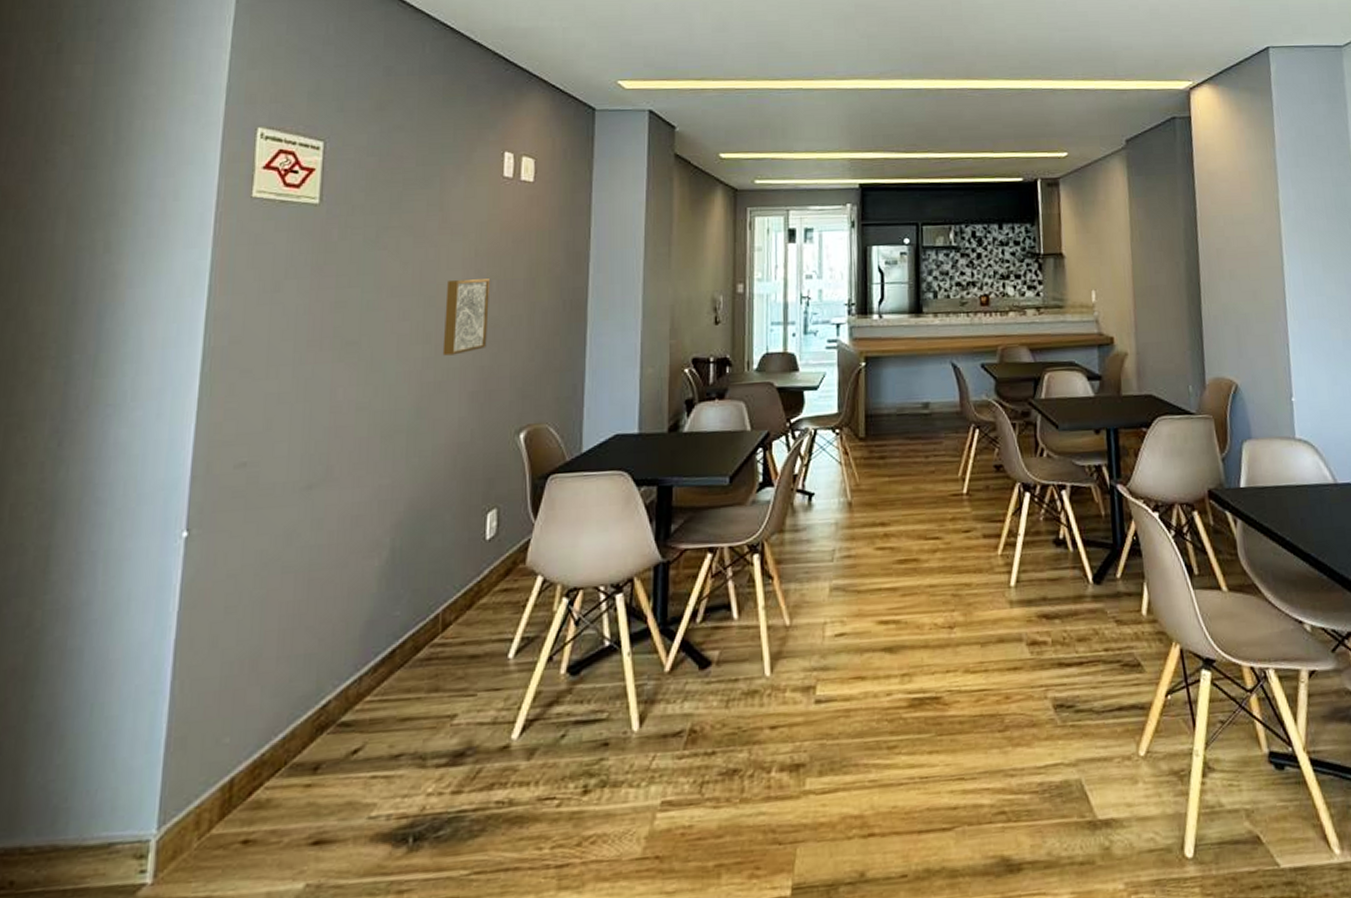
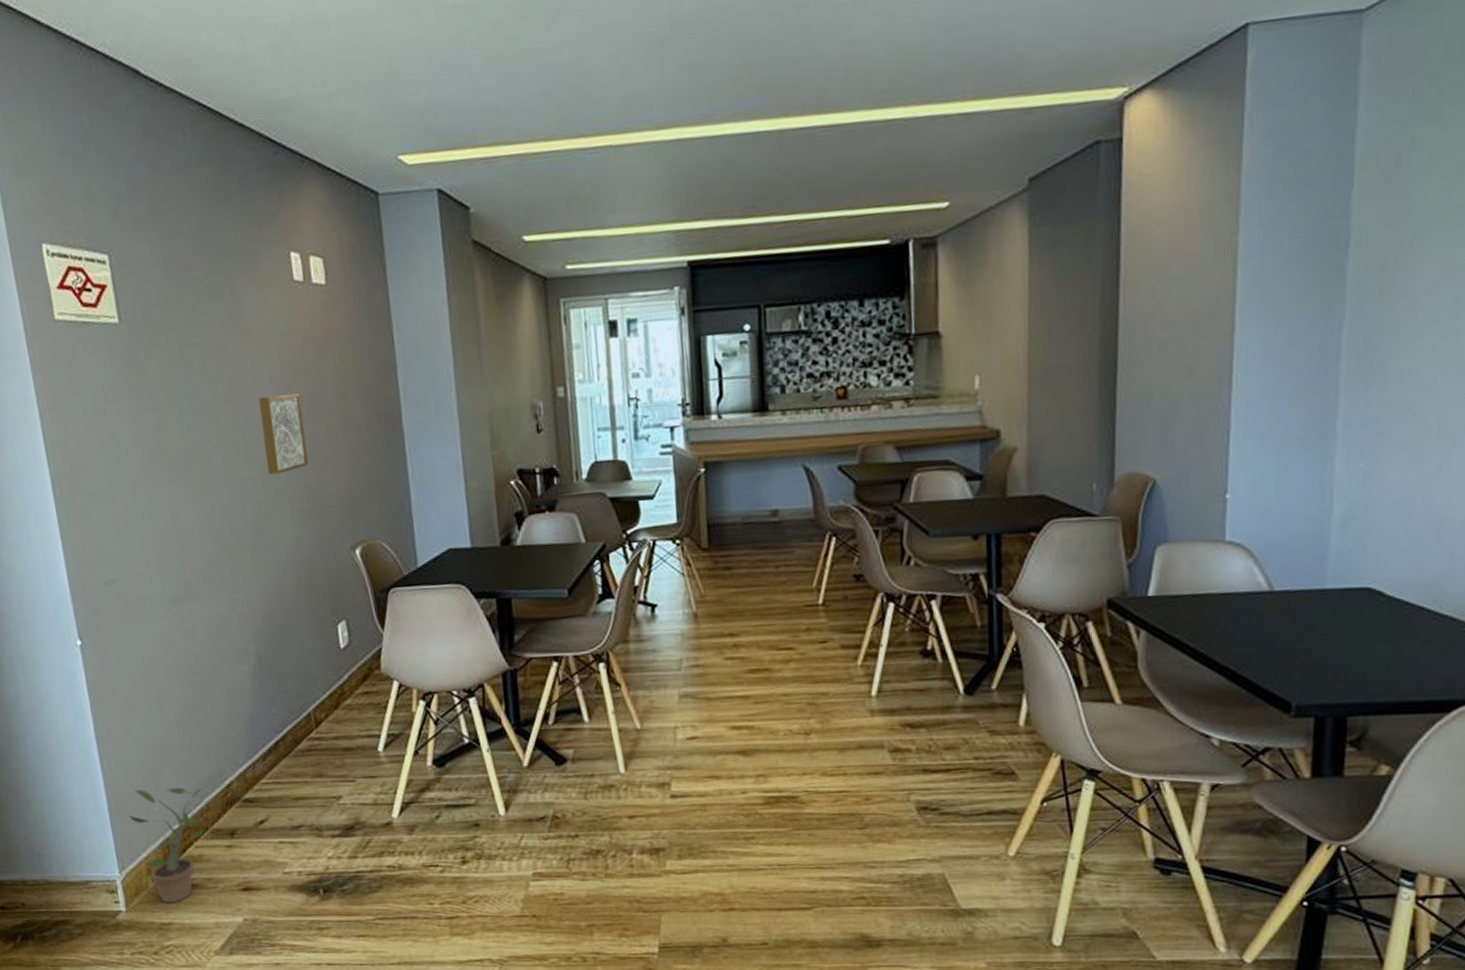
potted plant: none [190,710,292,869] -> present [129,787,204,904]

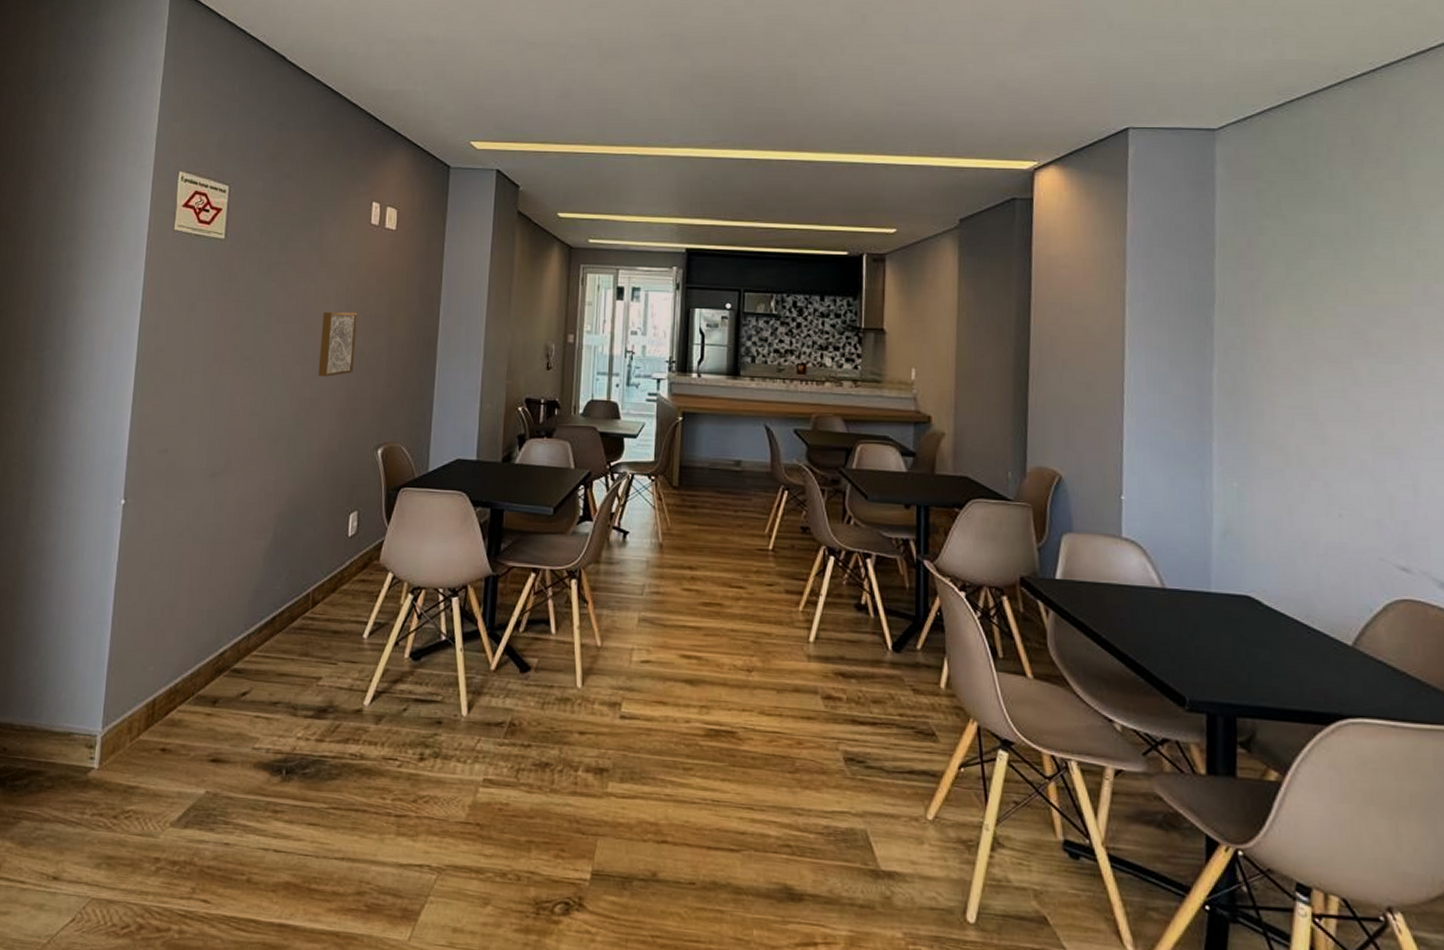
potted plant: present [129,787,204,904] -> none [125,647,198,766]

